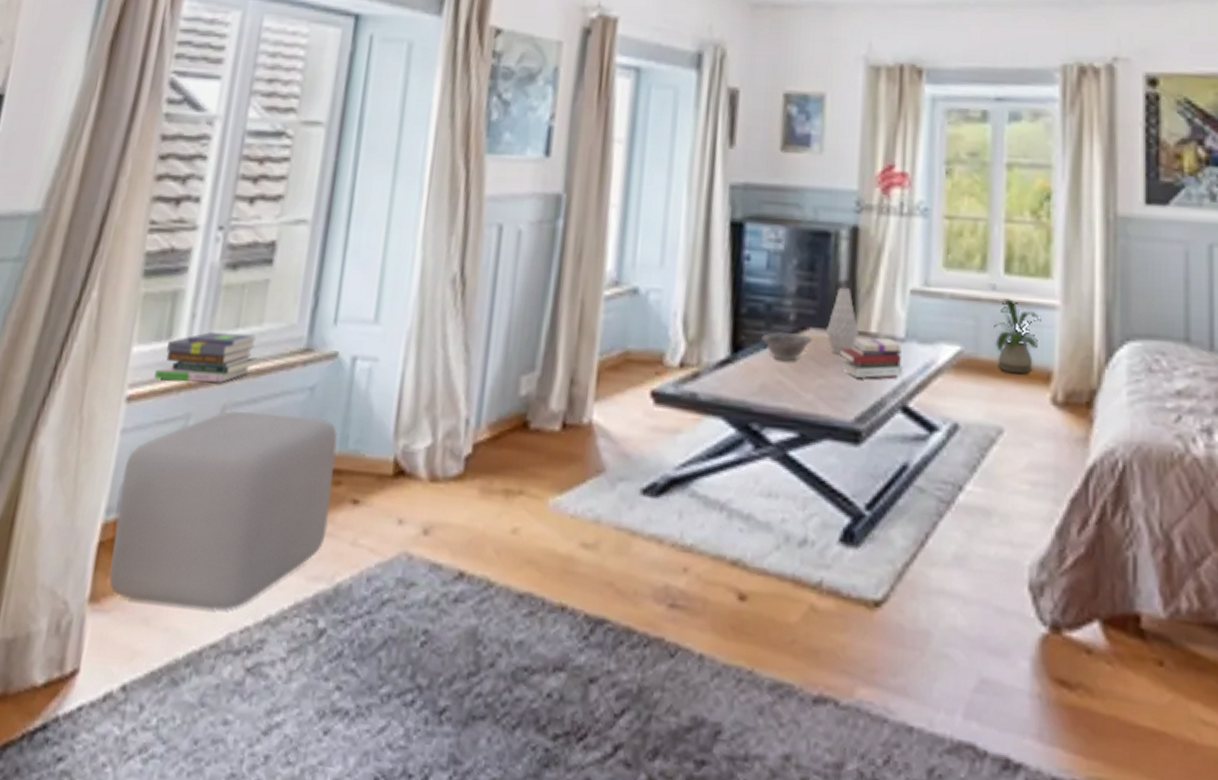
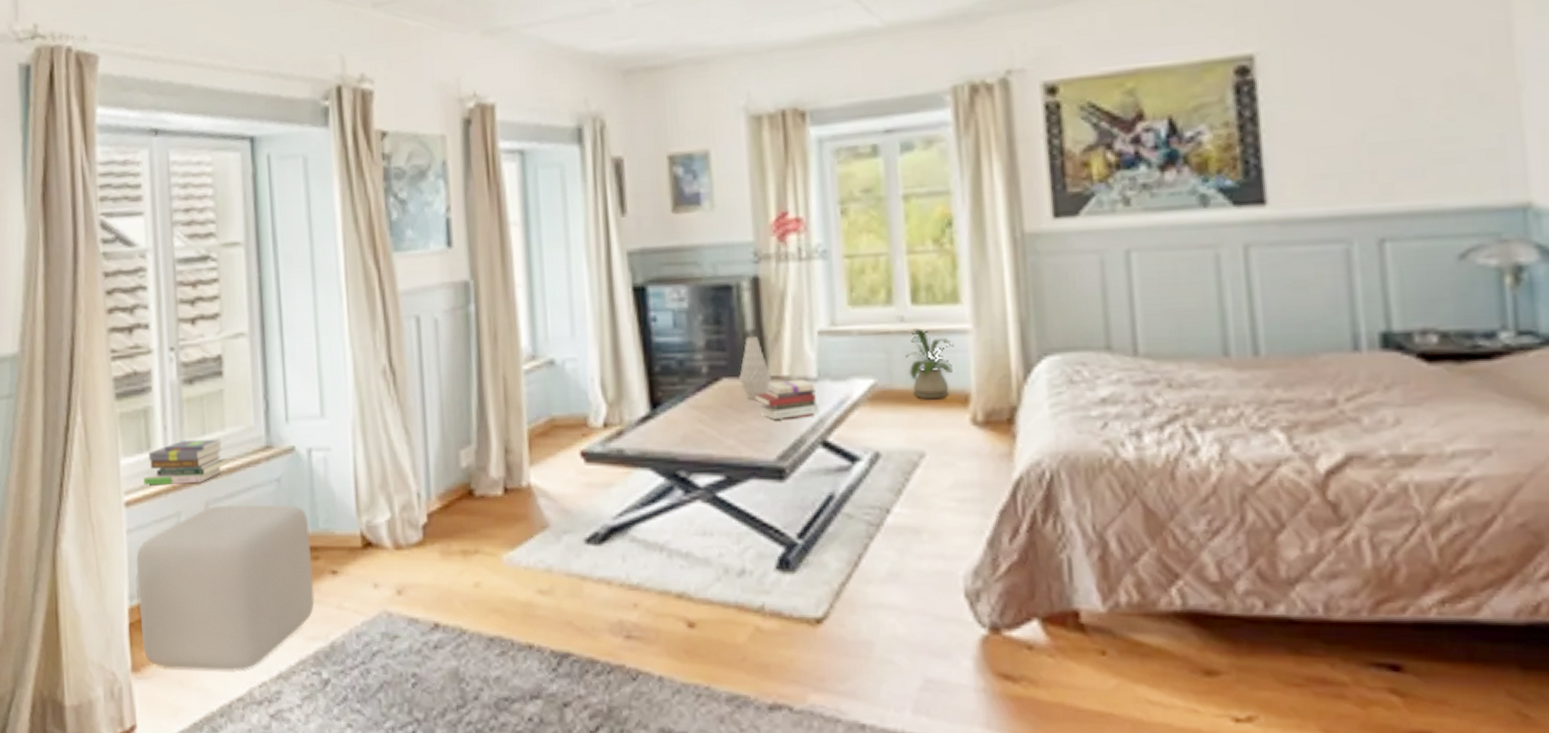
decorative bowl: present [762,331,812,362] -> none [678,384,727,412]

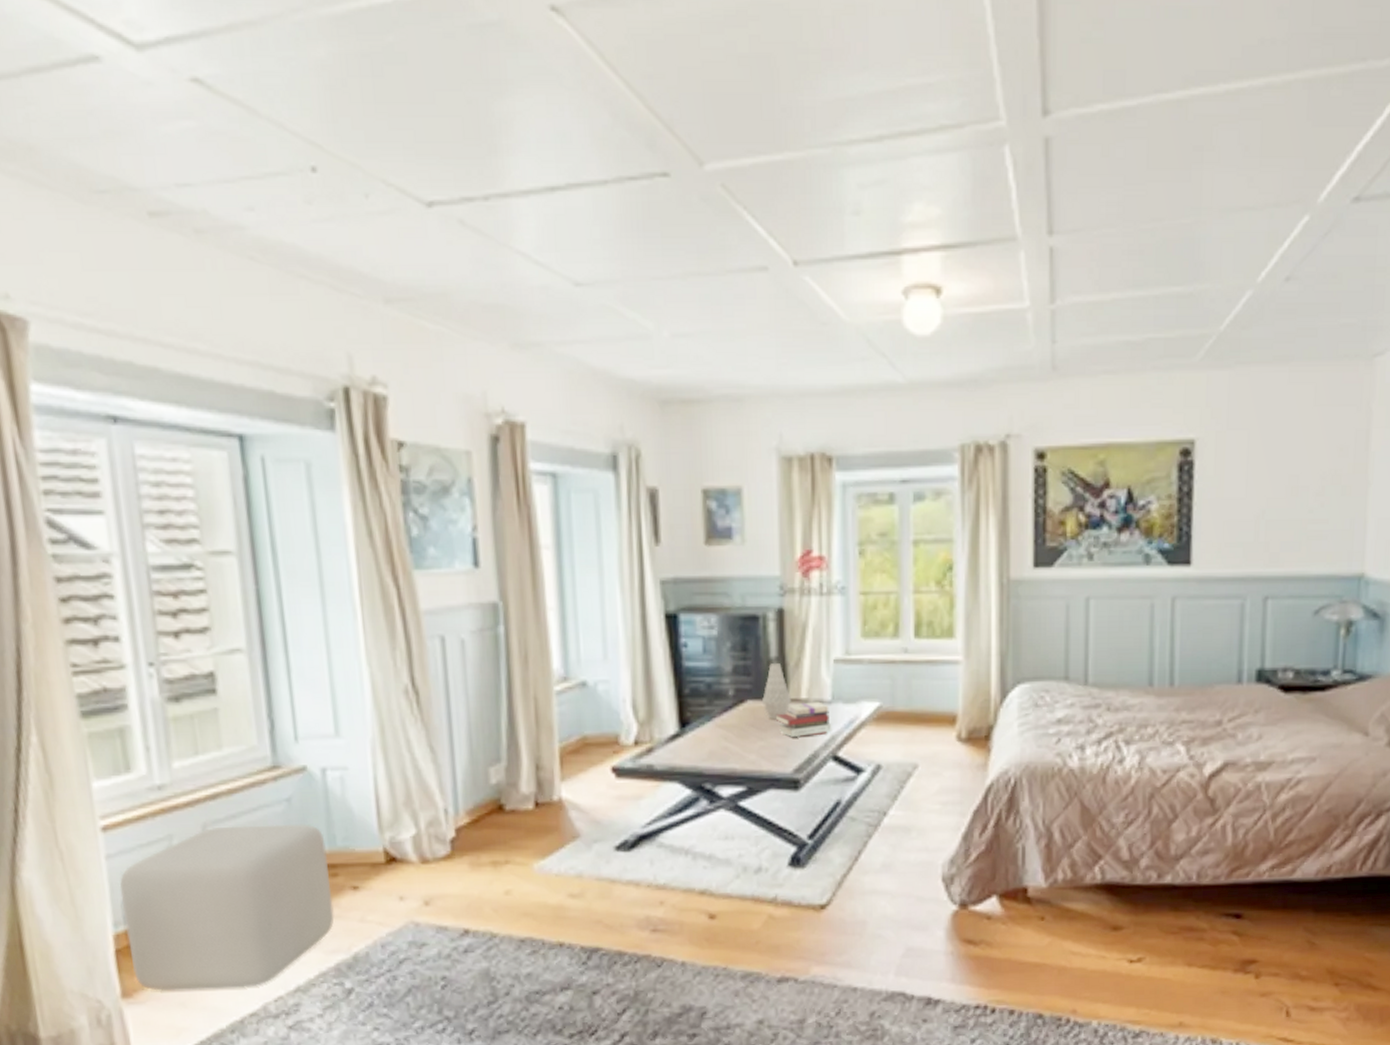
books: present [143,439,227,486] -> none [123,759,227,809]
house plant: present [905,328,954,400] -> none [907,659,947,720]

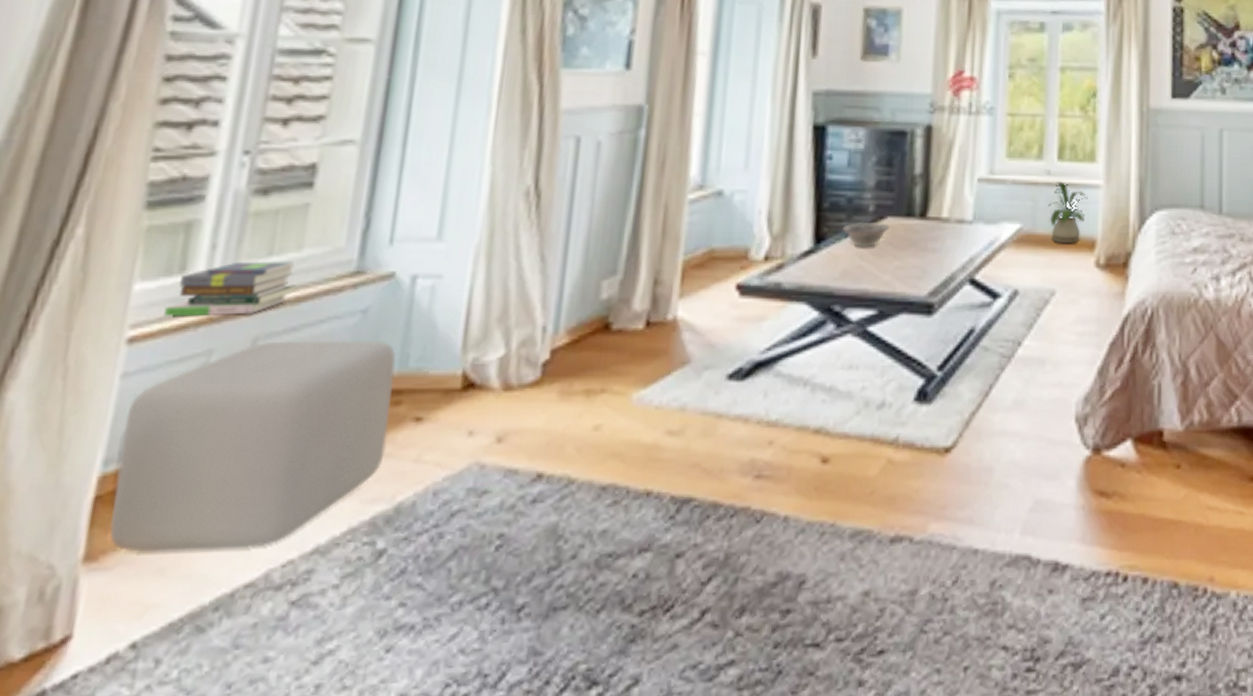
books: none [123,759,227,809] -> present [164,261,297,317]
decorative bowl: none [705,705,751,731] -> present [843,221,890,248]
vase: present [762,662,791,720] -> none [902,179,932,239]
books: present [775,701,832,737] -> none [914,221,971,257]
house plant: none [907,659,947,720] -> present [1048,181,1088,244]

